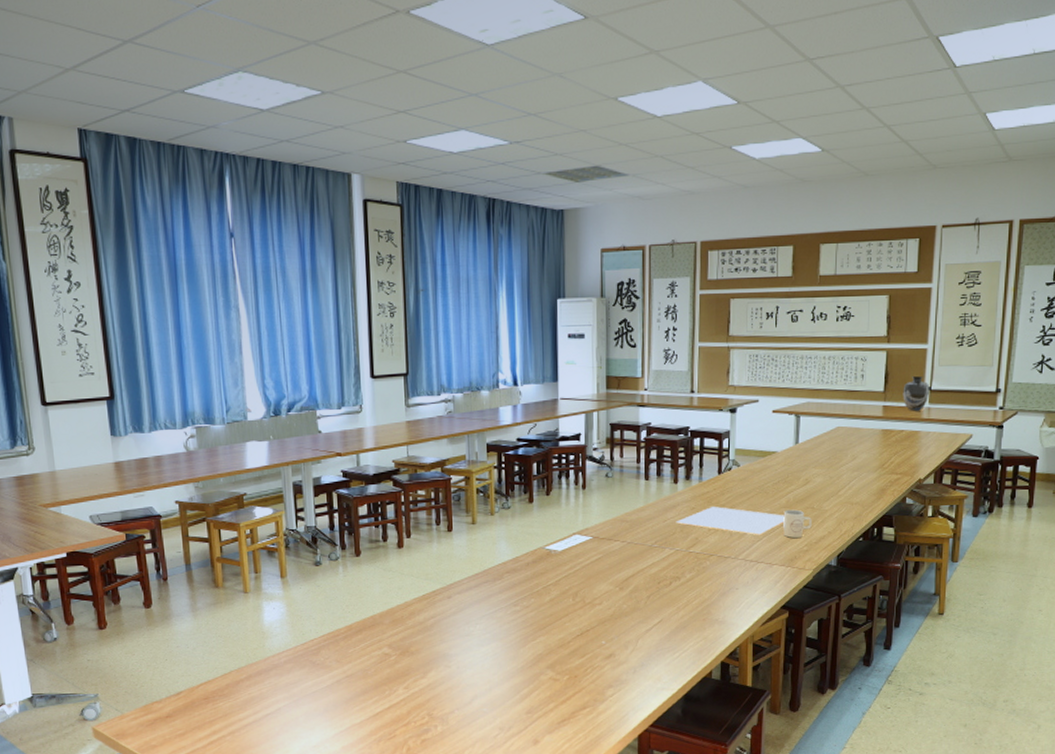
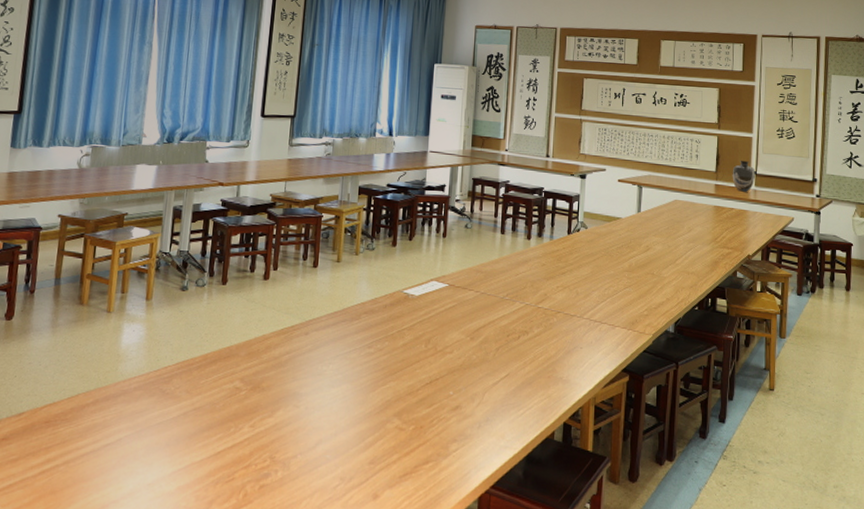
paper sheet: present [675,507,785,535] -> none [527,265,627,296]
mug: present [783,509,812,538] -> none [625,273,652,302]

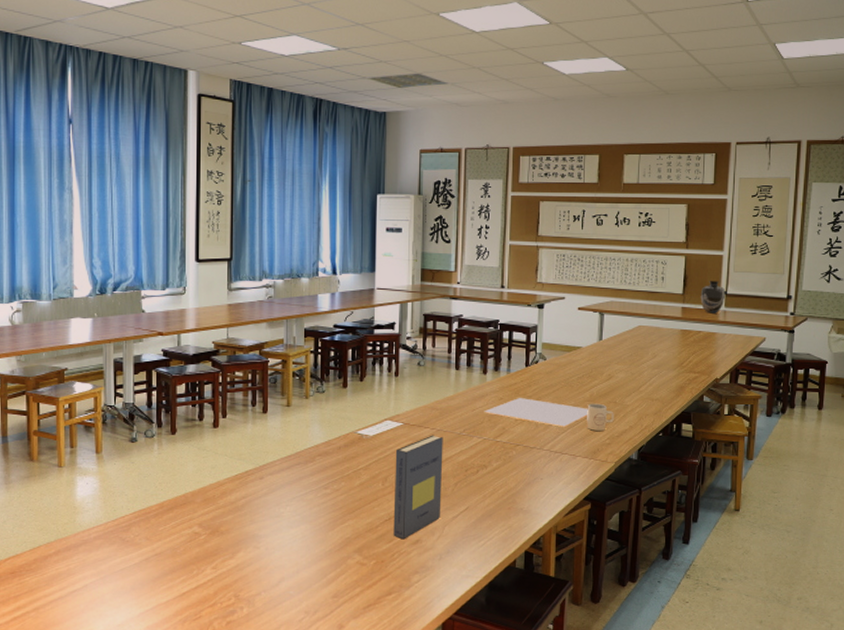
book: none [433,297,487,405] -> present [393,435,443,540]
paper sheet: none [527,265,627,296] -> present [484,398,588,427]
mug: none [625,273,652,302] -> present [587,403,614,431]

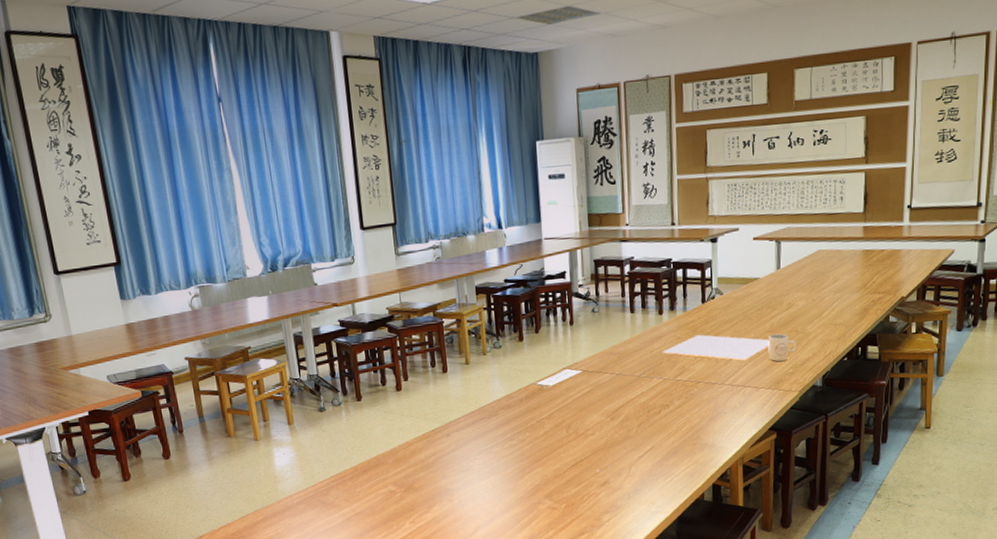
book: present [393,435,443,540] -> none [576,379,627,482]
vase: present [700,281,726,313] -> none [883,195,910,230]

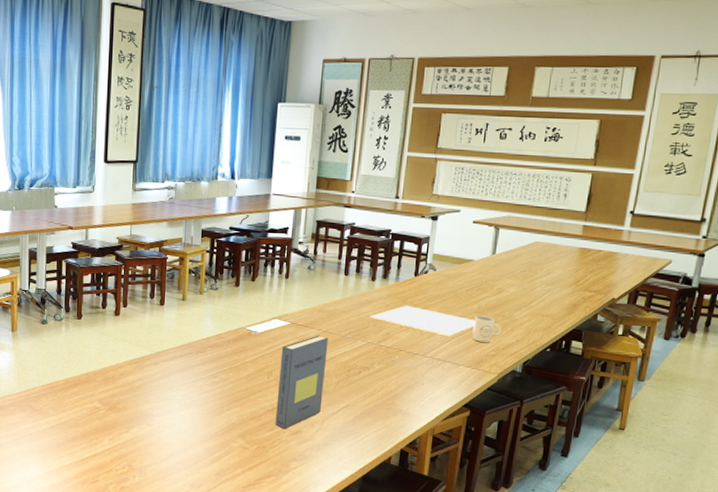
book: none [576,379,627,482] -> present [275,335,328,429]

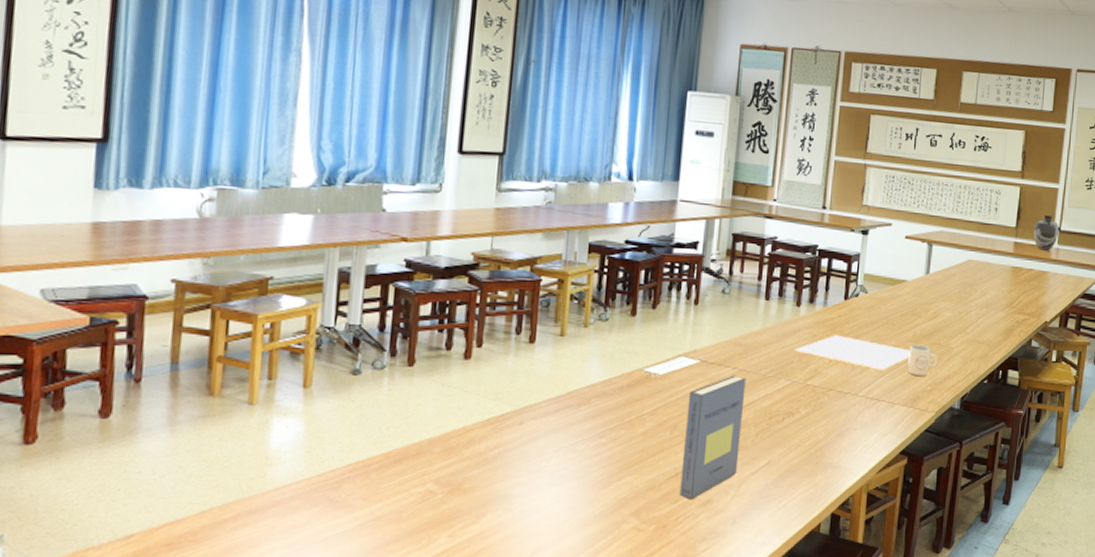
vase: none [604,200,633,233] -> present [1033,215,1060,251]

